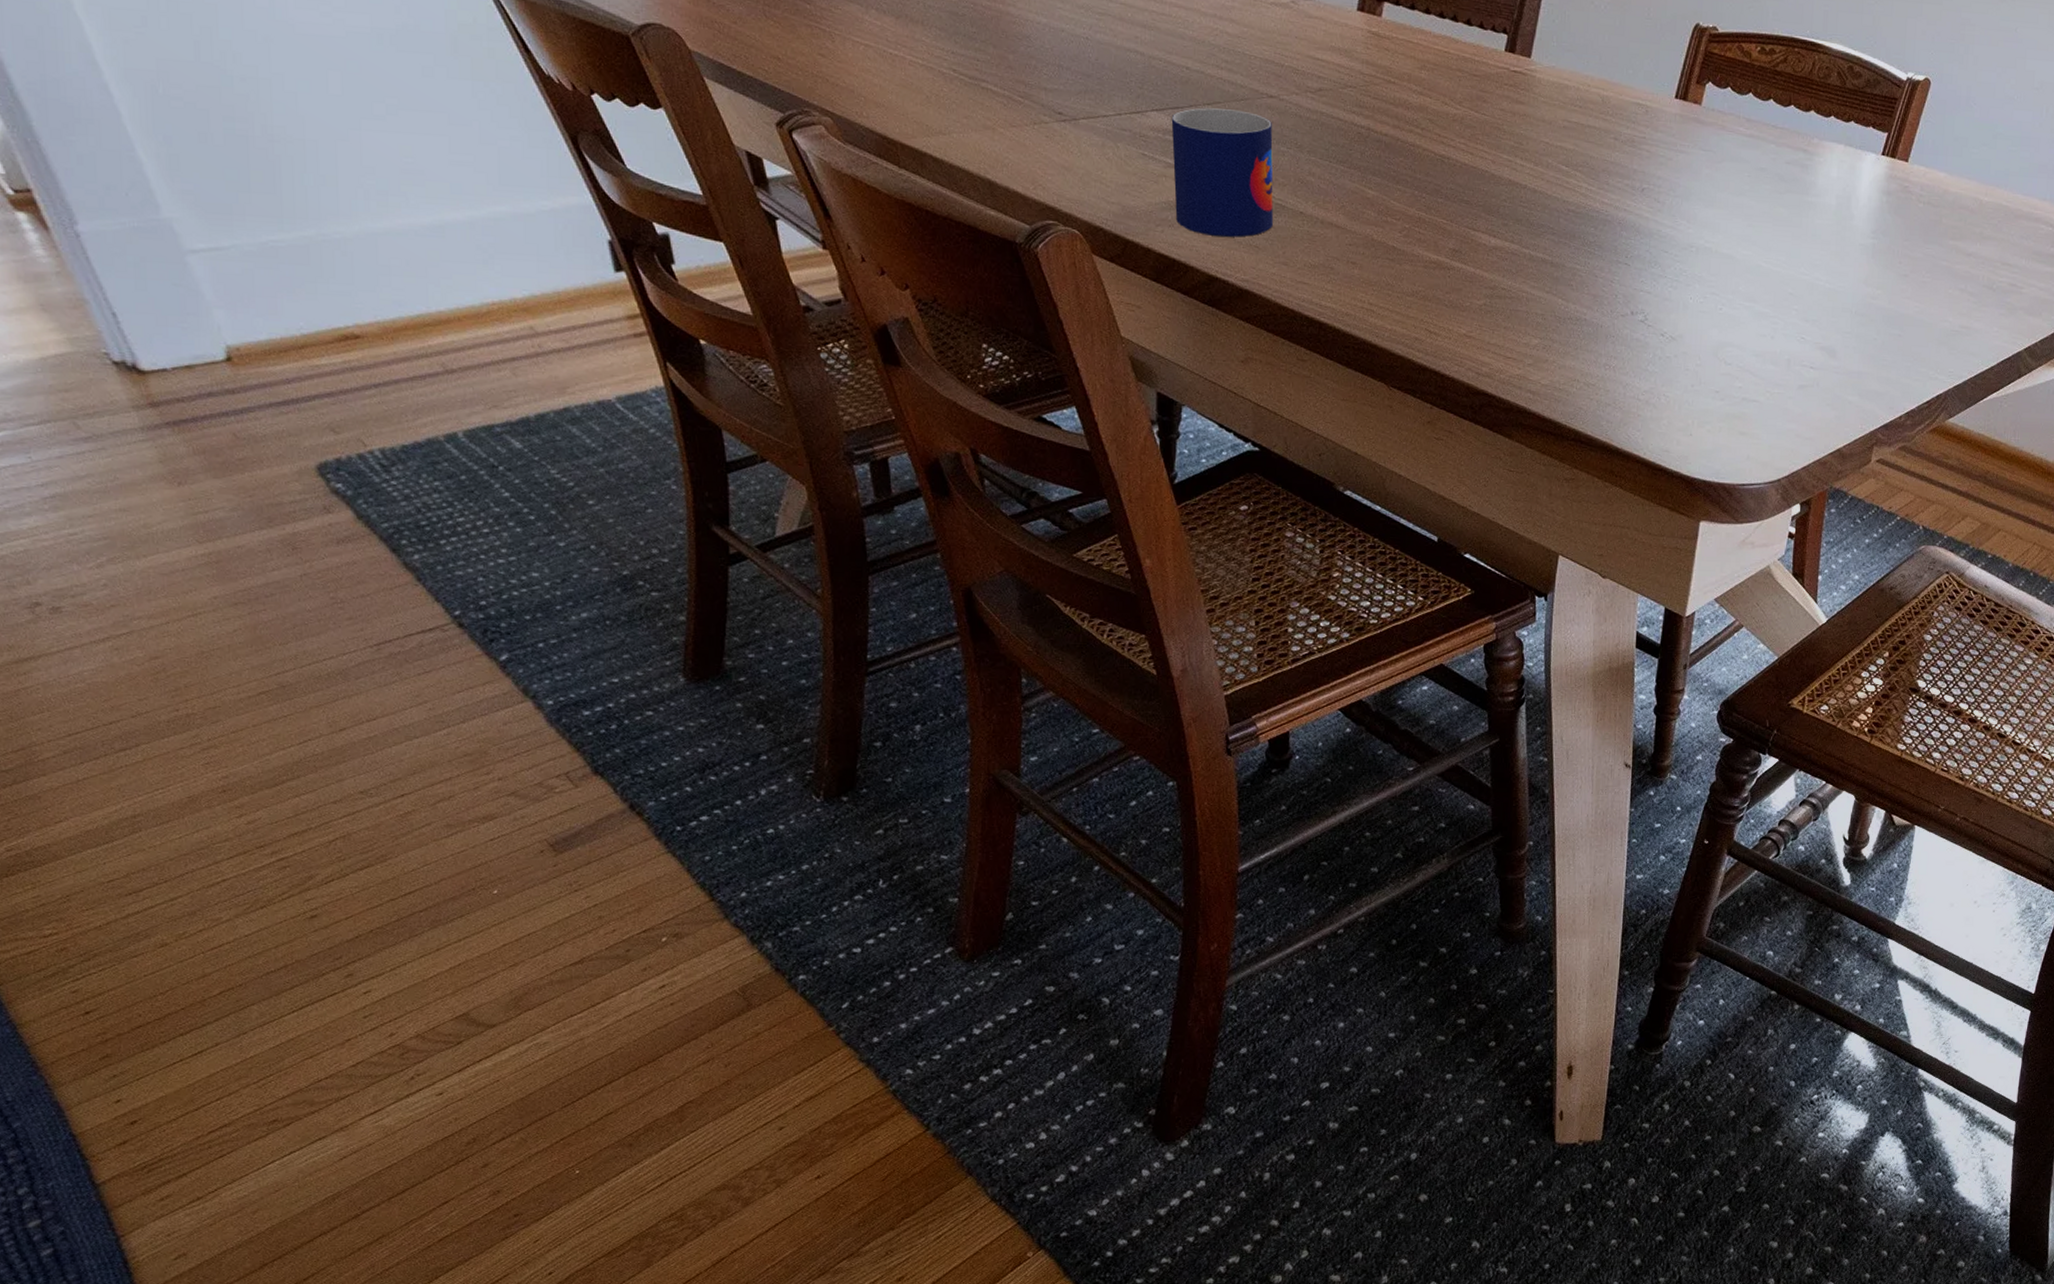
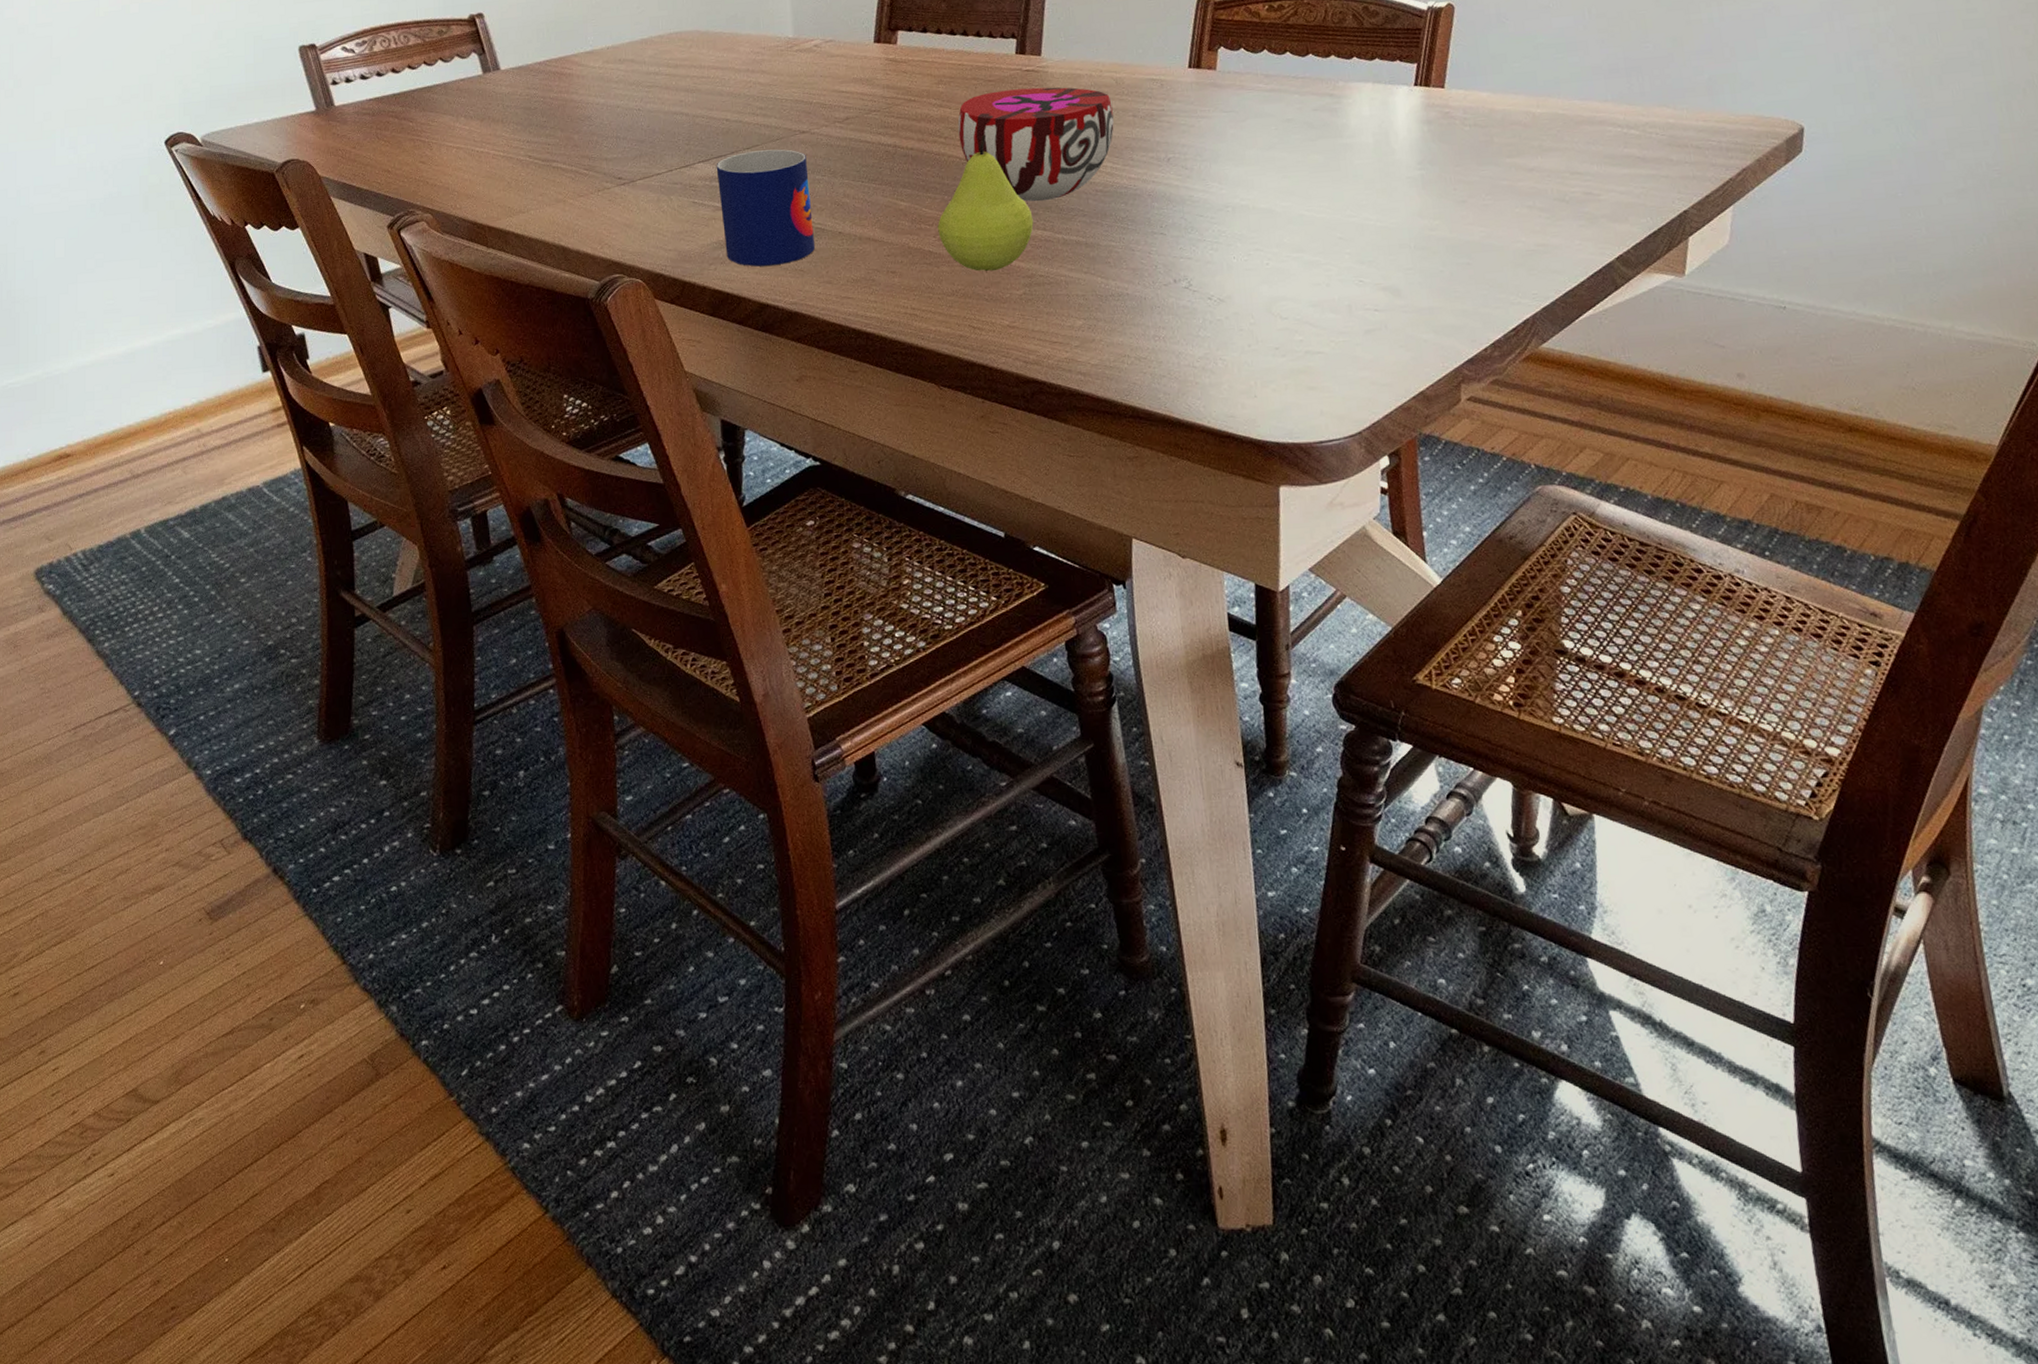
fruit: none [1404,132,1502,277] -> present [938,134,1034,272]
decorative bowl: none [1436,87,1595,213] -> present [957,87,1114,202]

